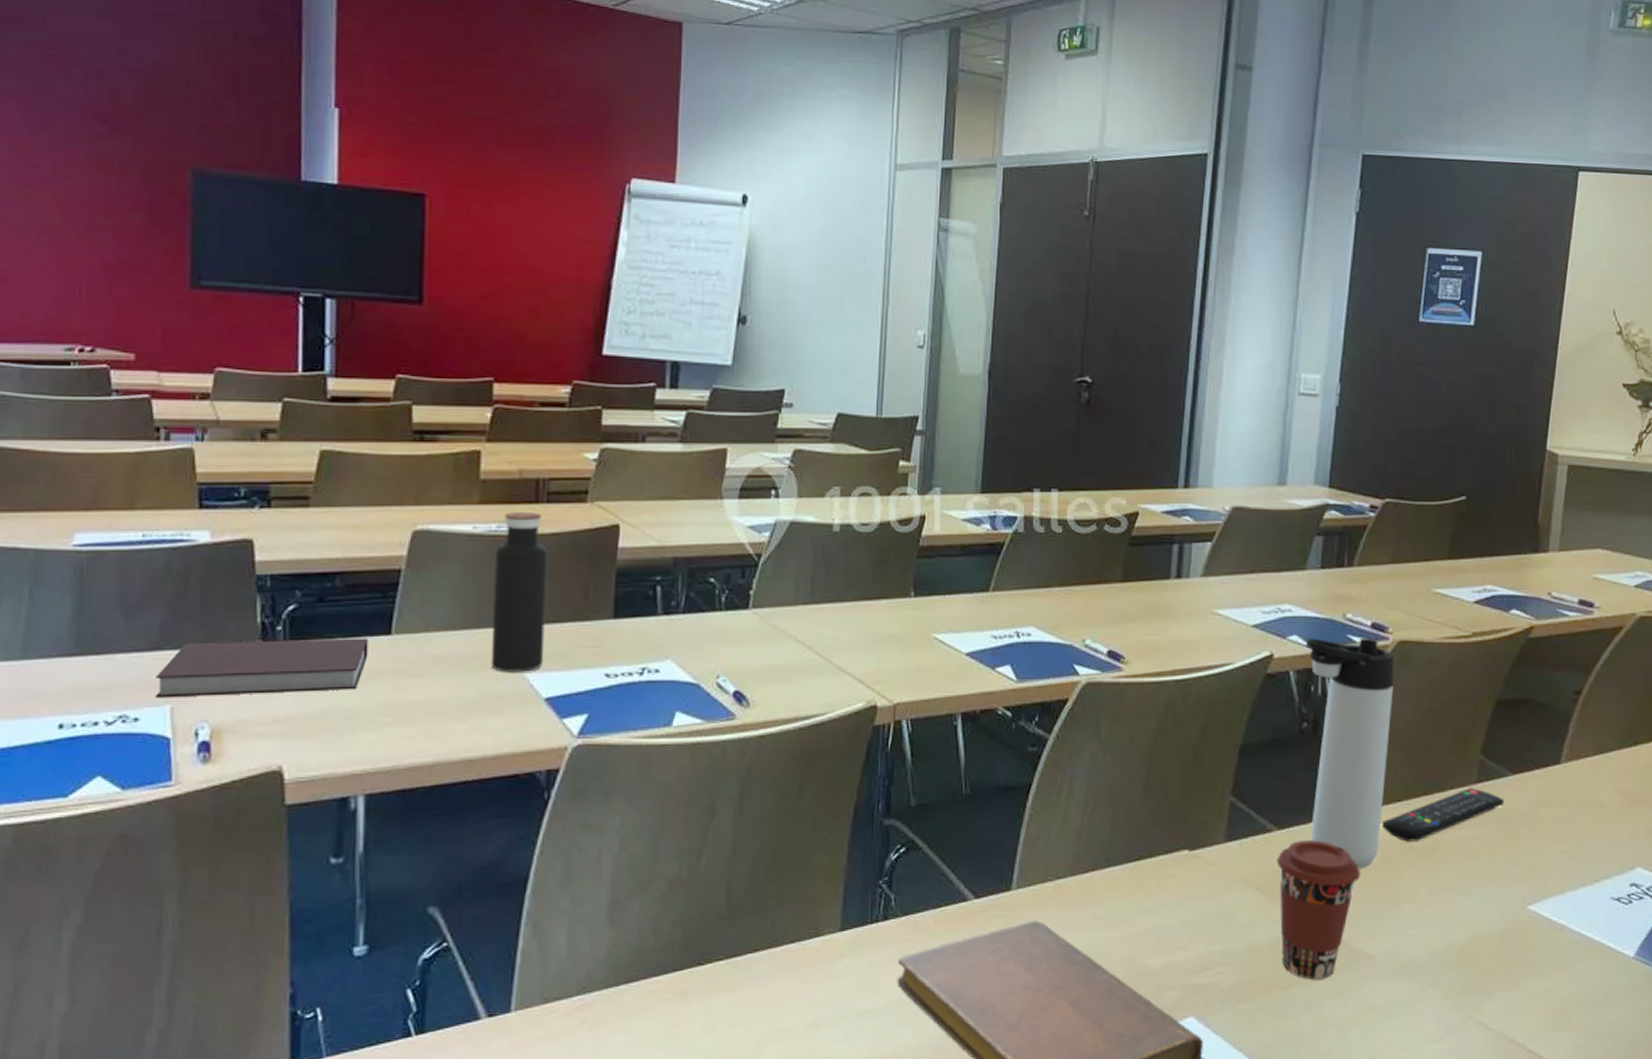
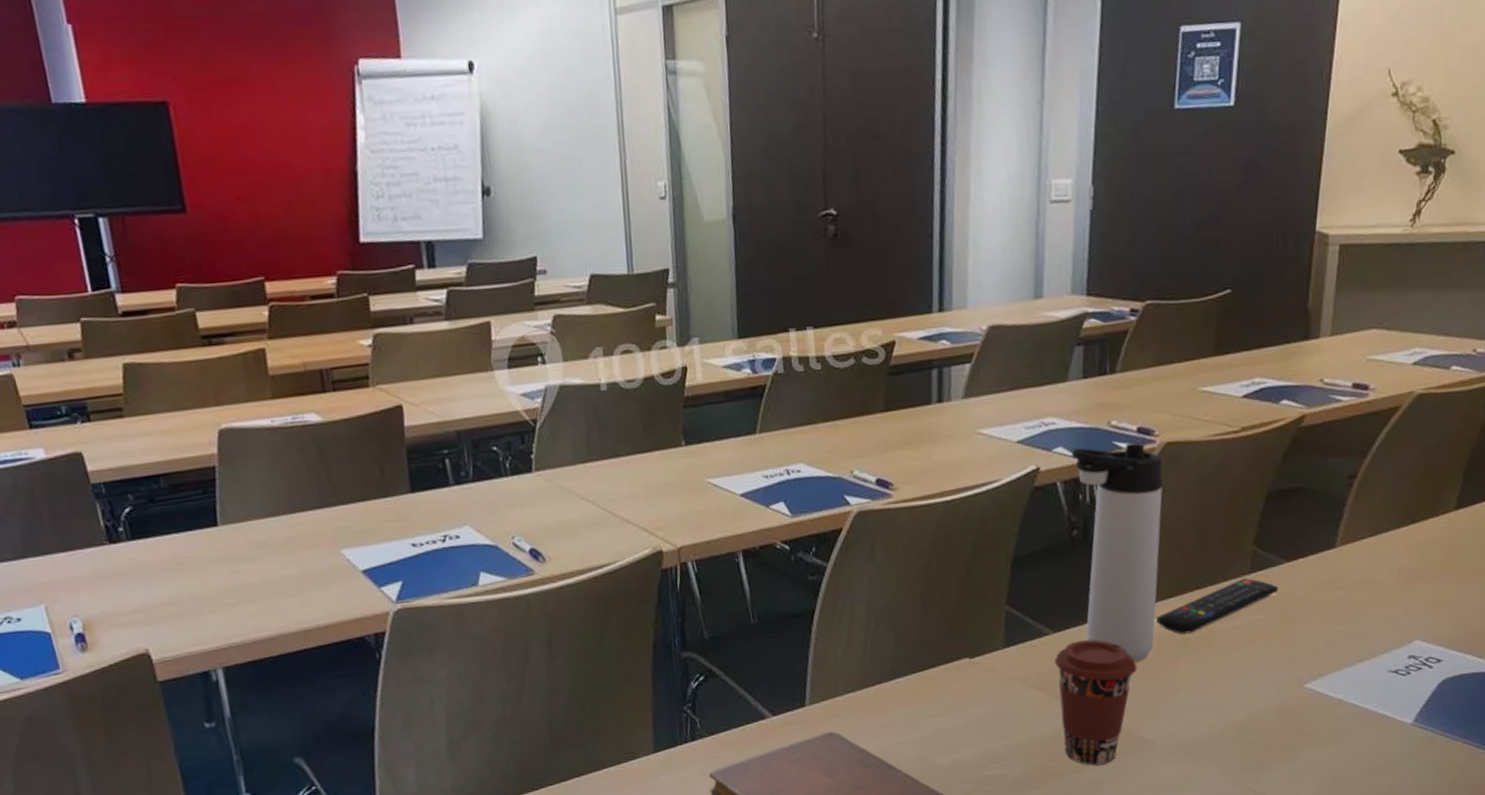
notebook: present [155,638,368,698] -> none [26,531,202,600]
water bottle: present [490,512,548,672] -> none [295,401,356,551]

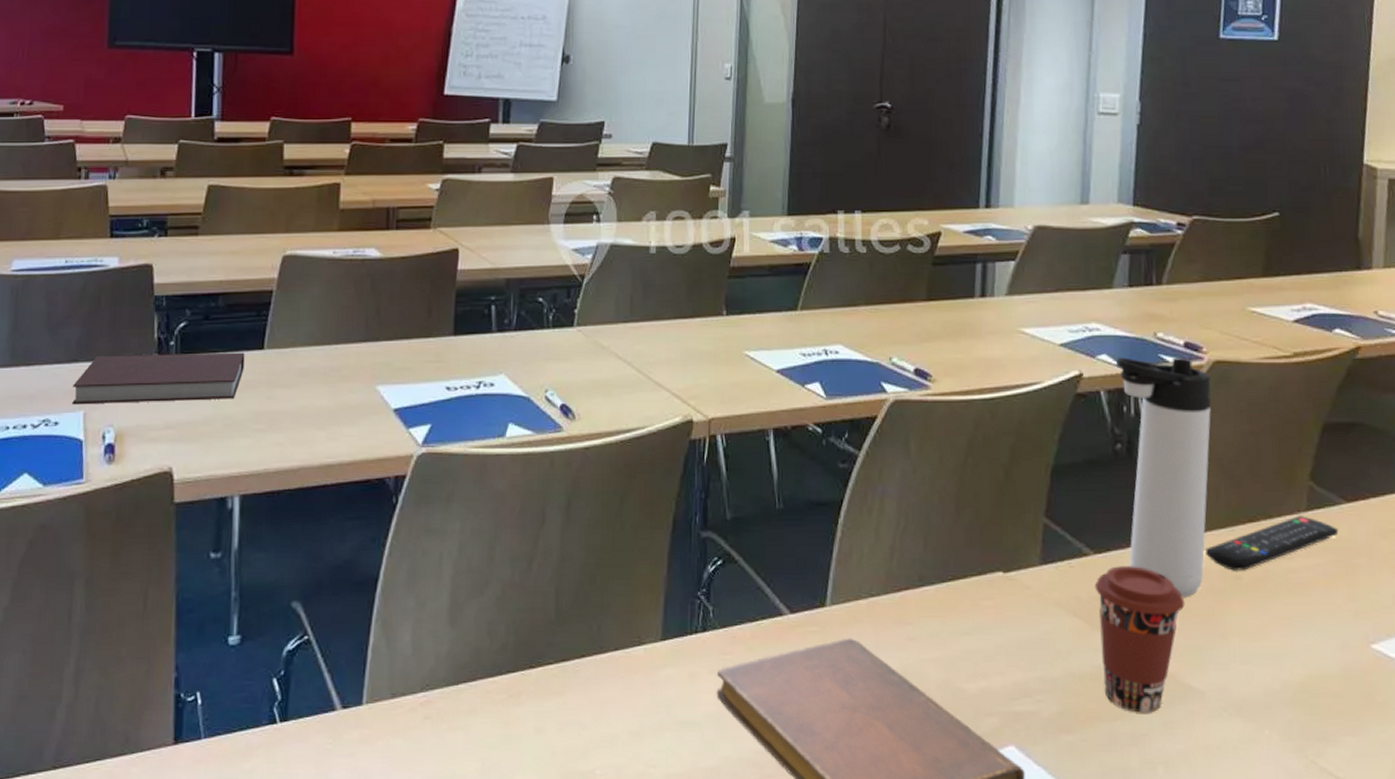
notebook: none [26,531,202,600] -> present [72,352,245,405]

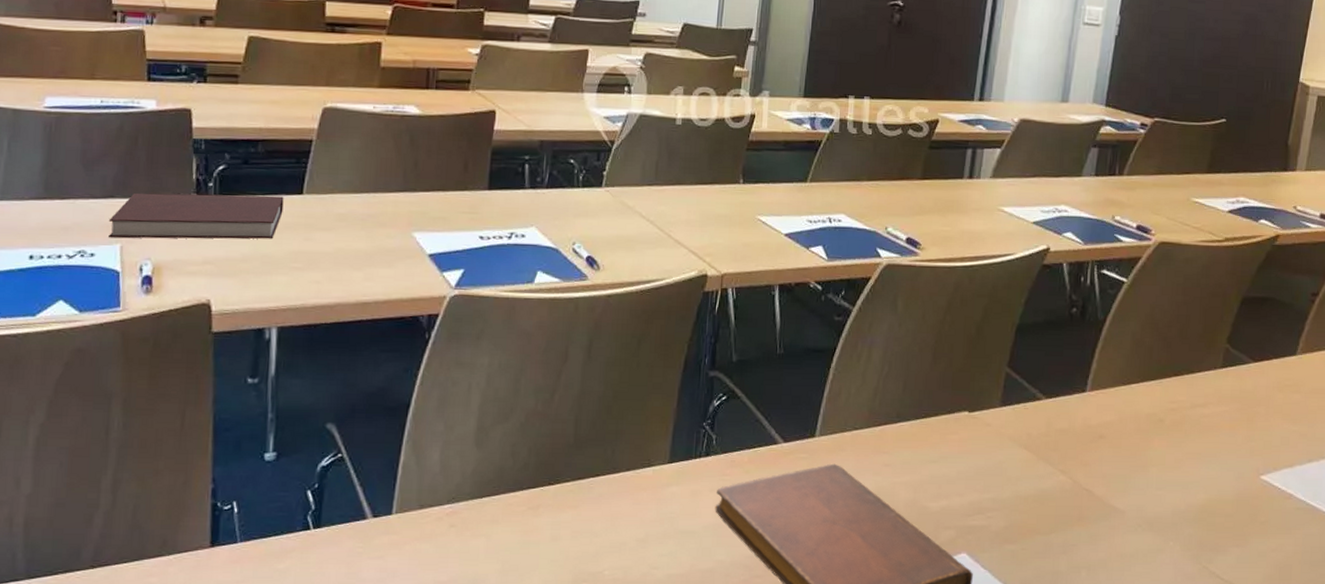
coffee cup: present [1094,566,1185,713] -> none [1043,409,1116,528]
thermos bottle: present [1115,357,1211,598] -> none [1074,235,1156,436]
remote control: present [1206,516,1339,571] -> none [1137,372,1245,415]

